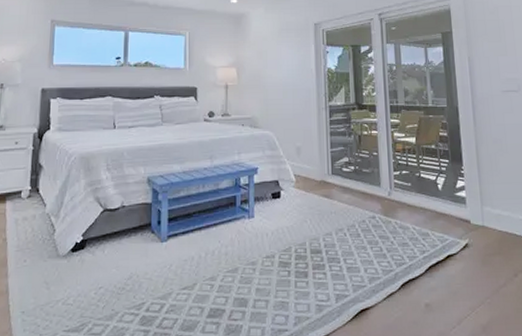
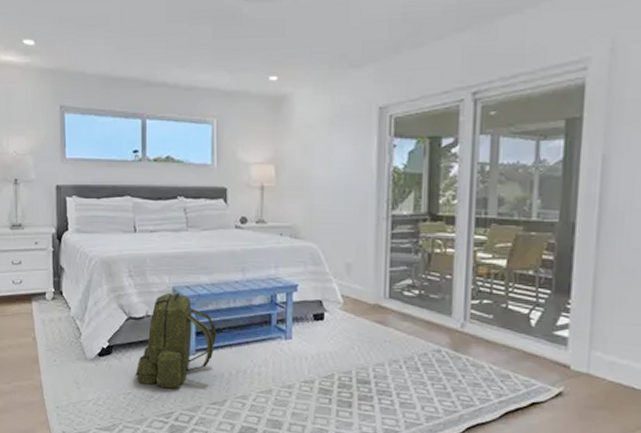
backpack: none [108,182,188,278] -> present [135,292,217,389]

